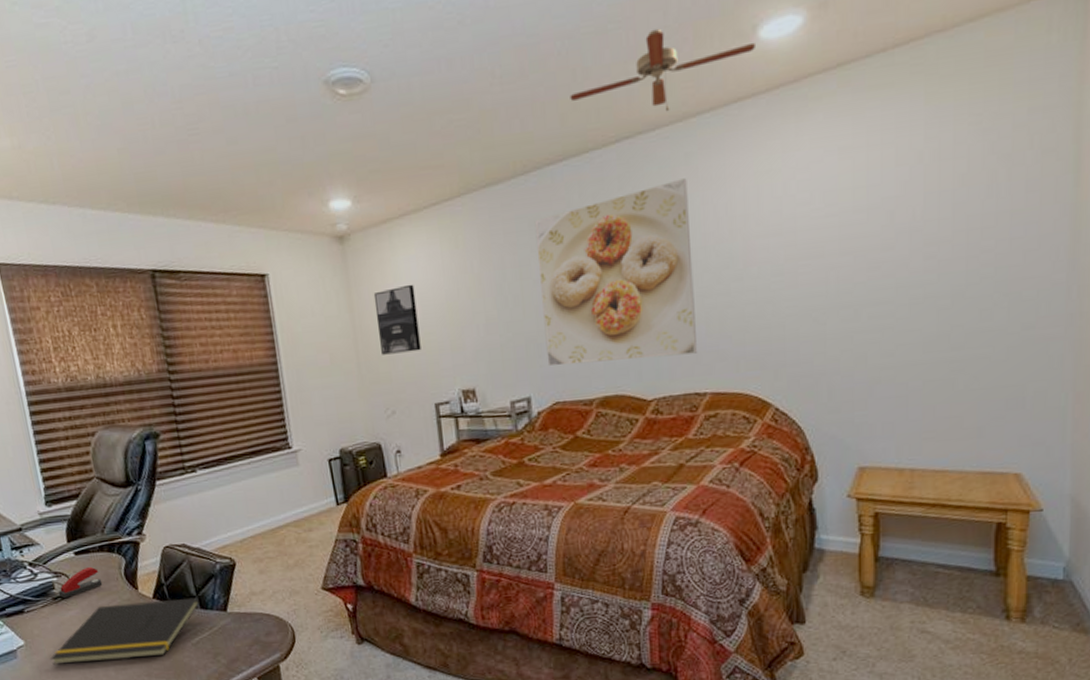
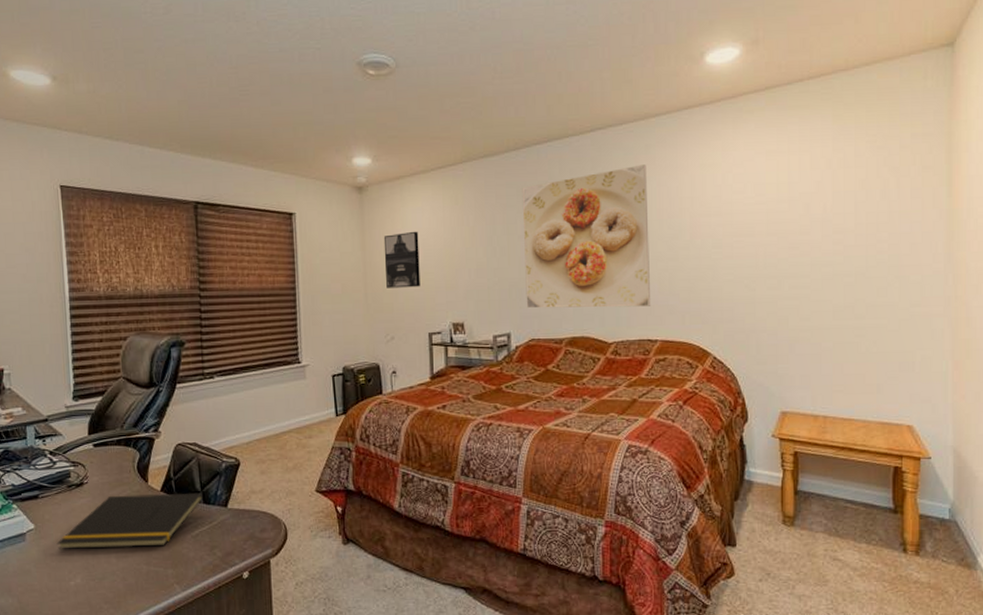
stapler: present [58,566,103,599] -> none [73,458,116,487]
ceiling fan: present [570,28,755,112] -> none [555,47,703,112]

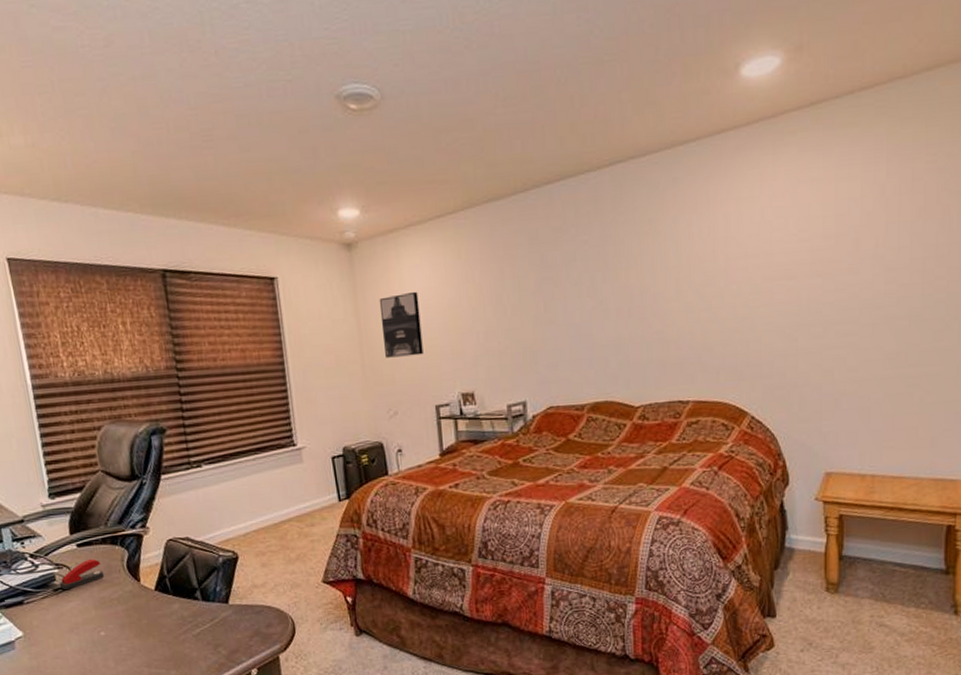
notepad: present [56,492,204,549] -> none [48,589,202,656]
stapler: none [73,458,116,487] -> present [59,558,105,591]
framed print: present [522,164,650,309] -> none [533,201,681,373]

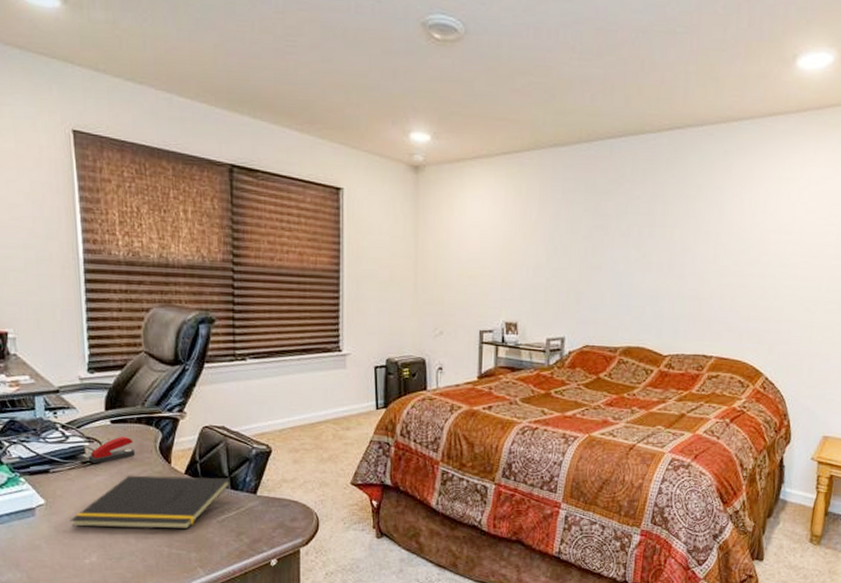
notepad: none [48,589,202,656] -> present [69,475,232,530]
wall art: present [379,291,424,358] -> none [438,220,477,281]

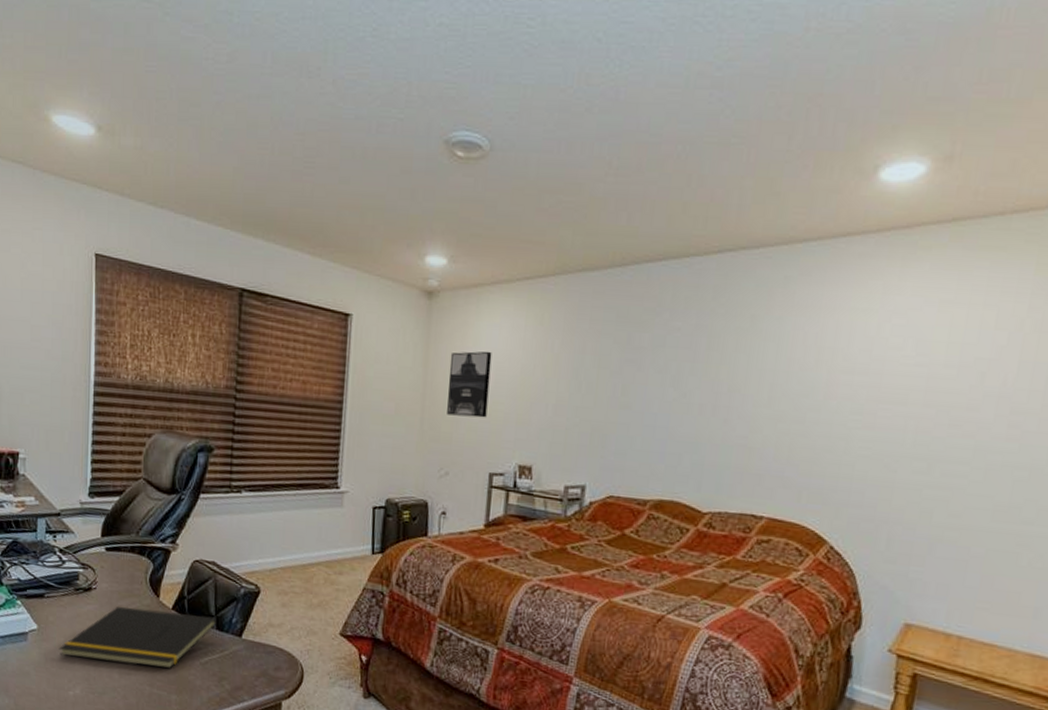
stapler: present [88,436,136,464] -> none [81,564,126,592]
wall art: none [438,220,477,281] -> present [447,351,492,418]

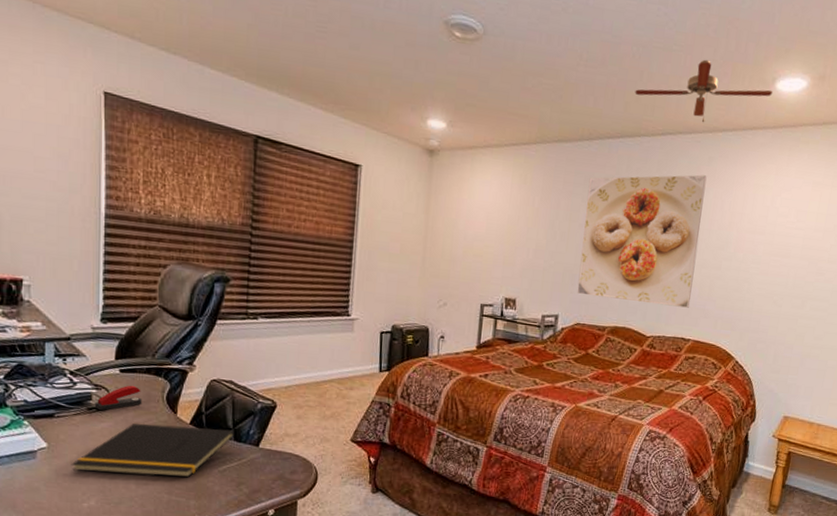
stapler: none [81,564,126,592] -> present [94,385,142,411]
wall art: present [447,351,492,418] -> none [445,202,484,259]
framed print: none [609,300,782,475] -> present [577,174,707,308]
ceiling fan: none [681,151,874,233] -> present [635,59,772,123]

